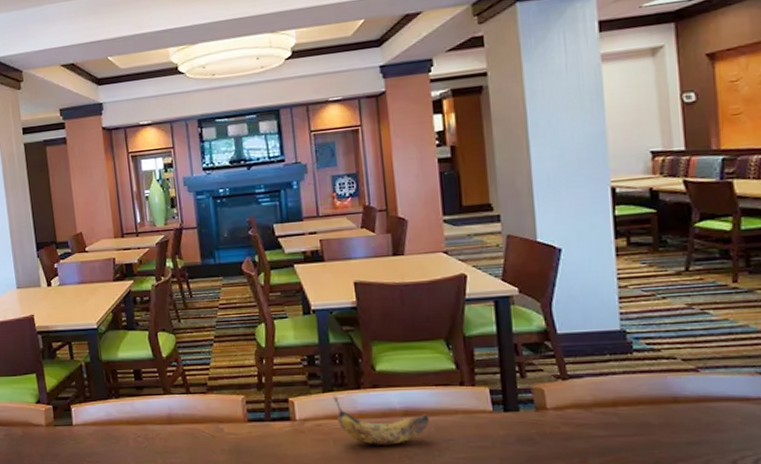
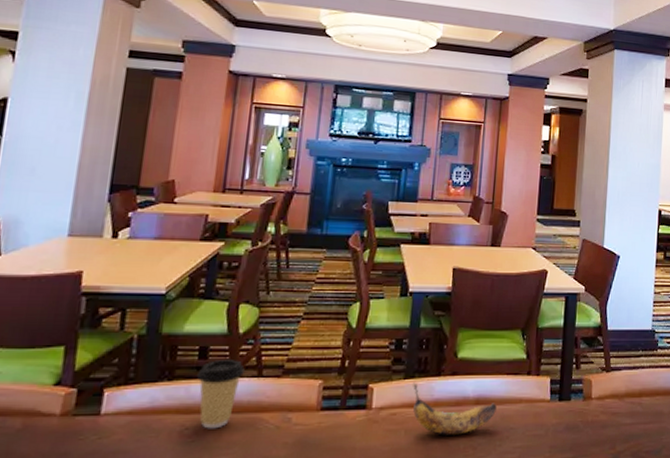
coffee cup: none [137,379,174,437] -> present [197,358,245,429]

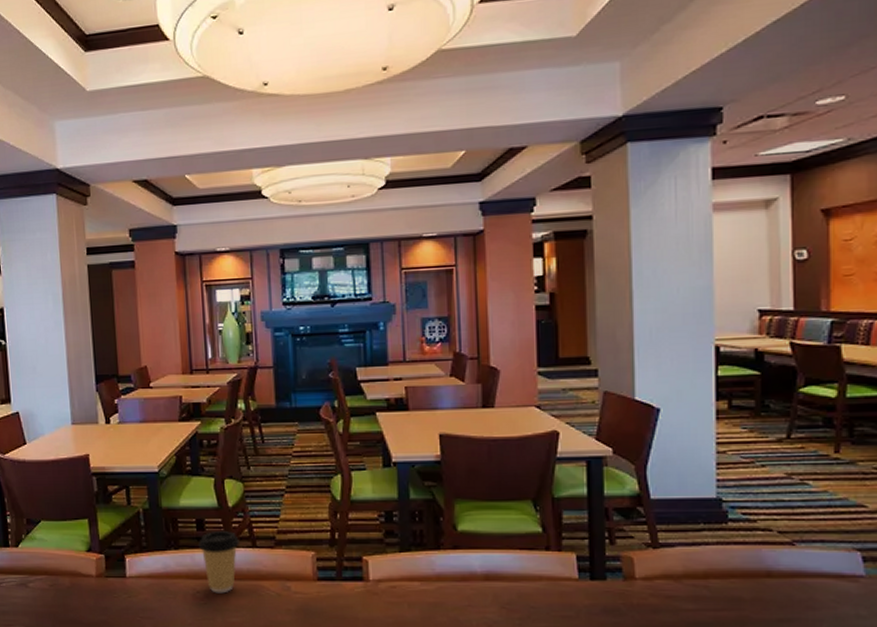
banana: present [412,382,497,435] -> none [409,556,511,611]

